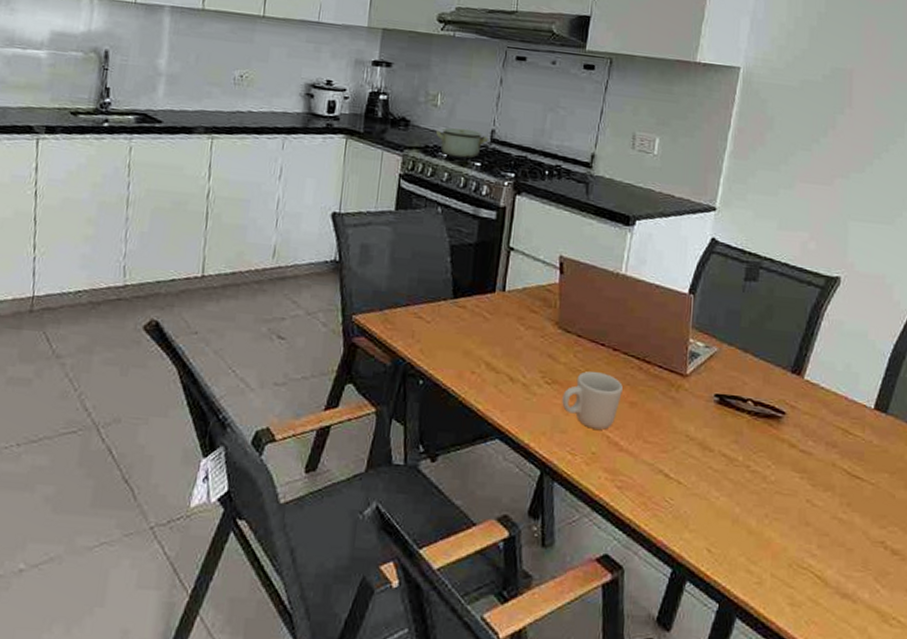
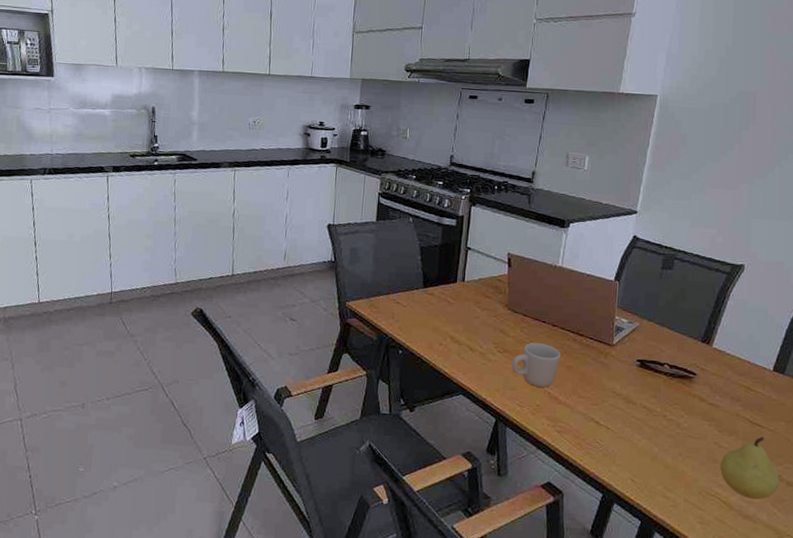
cooking pot: present [435,127,488,160] -> none [406,155,448,180]
fruit: none [814,492,883,573] -> present [720,437,780,500]

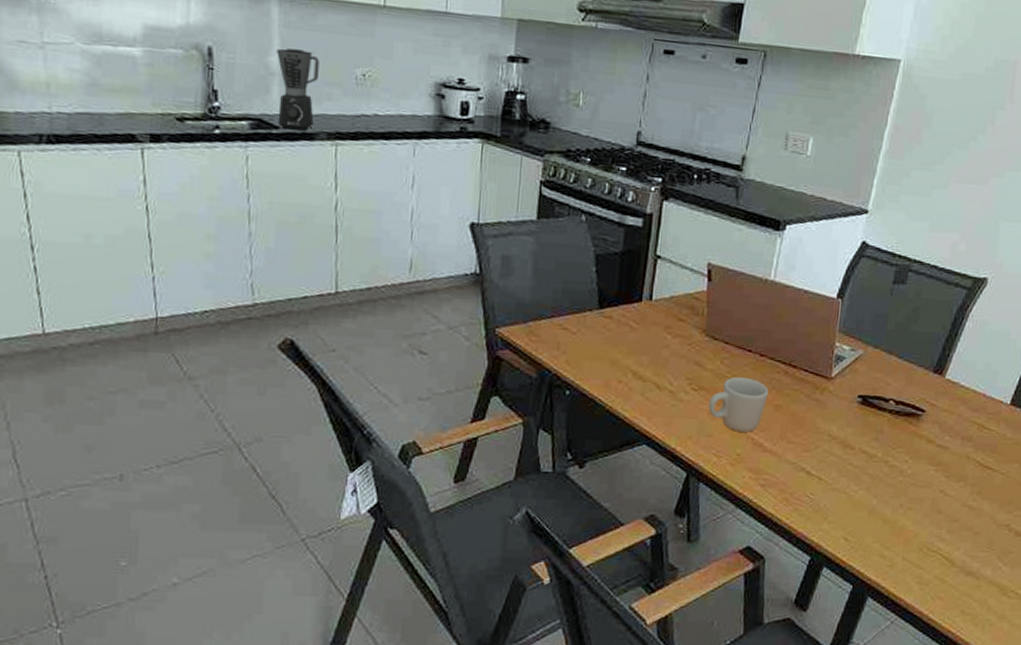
blender: none [196,105,225,162] -> present [276,48,319,131]
fruit: present [720,437,780,500] -> none [944,481,1008,553]

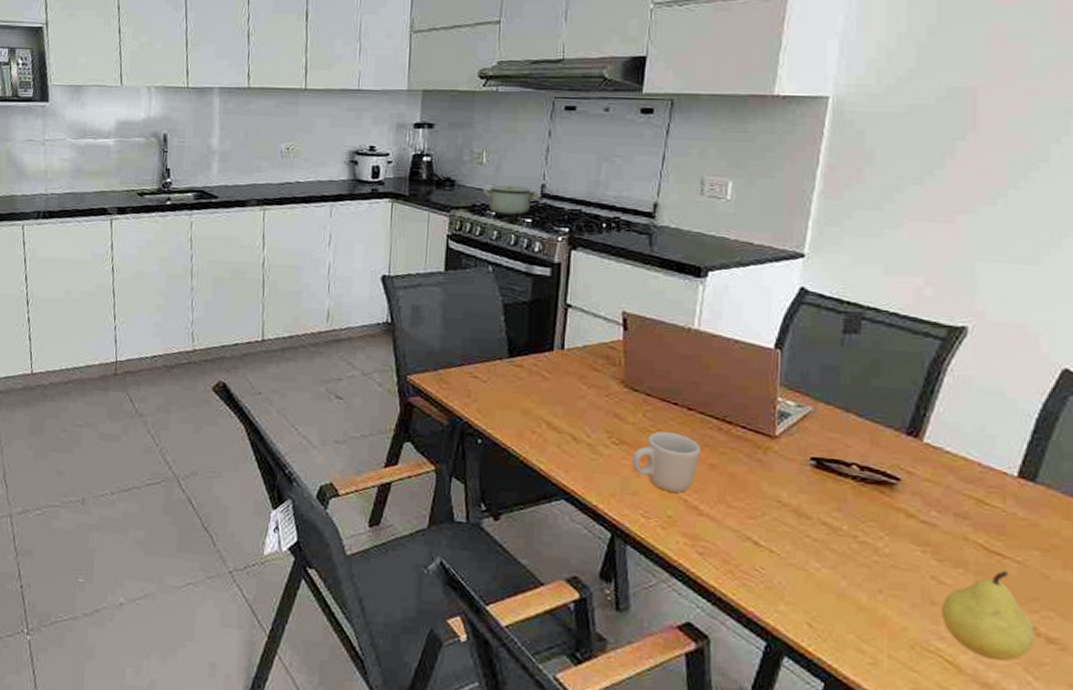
blender: present [276,48,319,131] -> none [216,130,251,199]
cooking pot: none [577,130,634,164] -> present [482,184,538,216]
fruit: none [944,481,1008,553] -> present [942,571,1035,661]

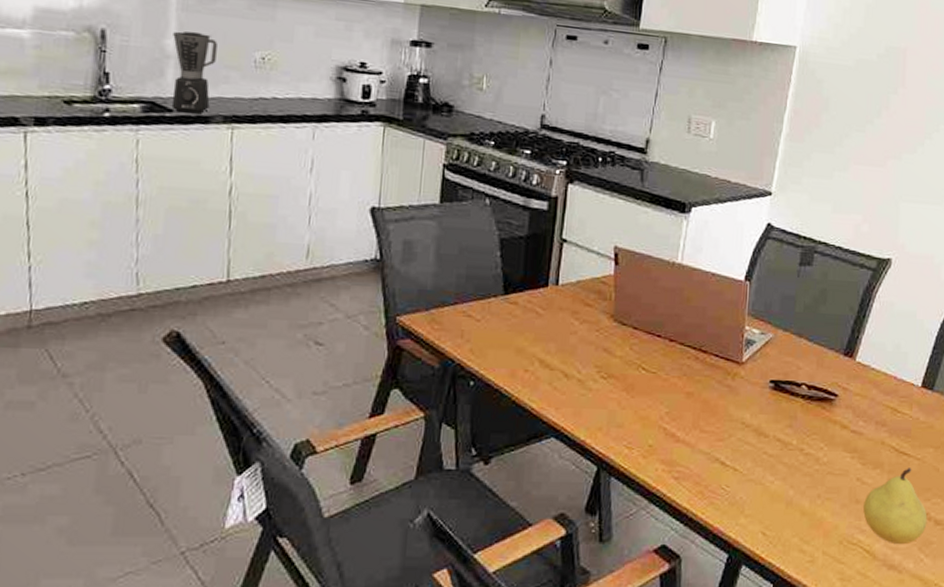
blender: none [216,130,251,199] -> present [171,31,217,114]
cooking pot: present [482,184,538,216] -> none [481,113,538,147]
mug: present [632,431,700,493] -> none [618,363,679,422]

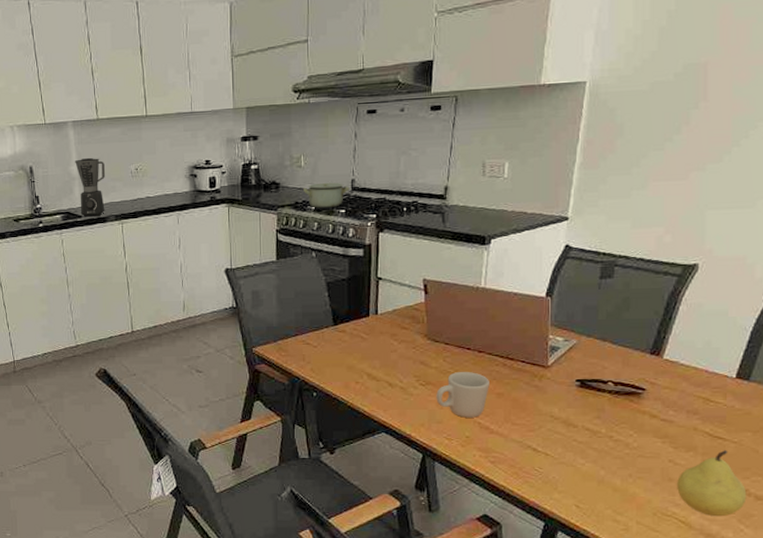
cooking pot: none [481,113,538,147] -> present [302,182,349,209]
mug: none [618,363,679,422] -> present [436,371,489,418]

